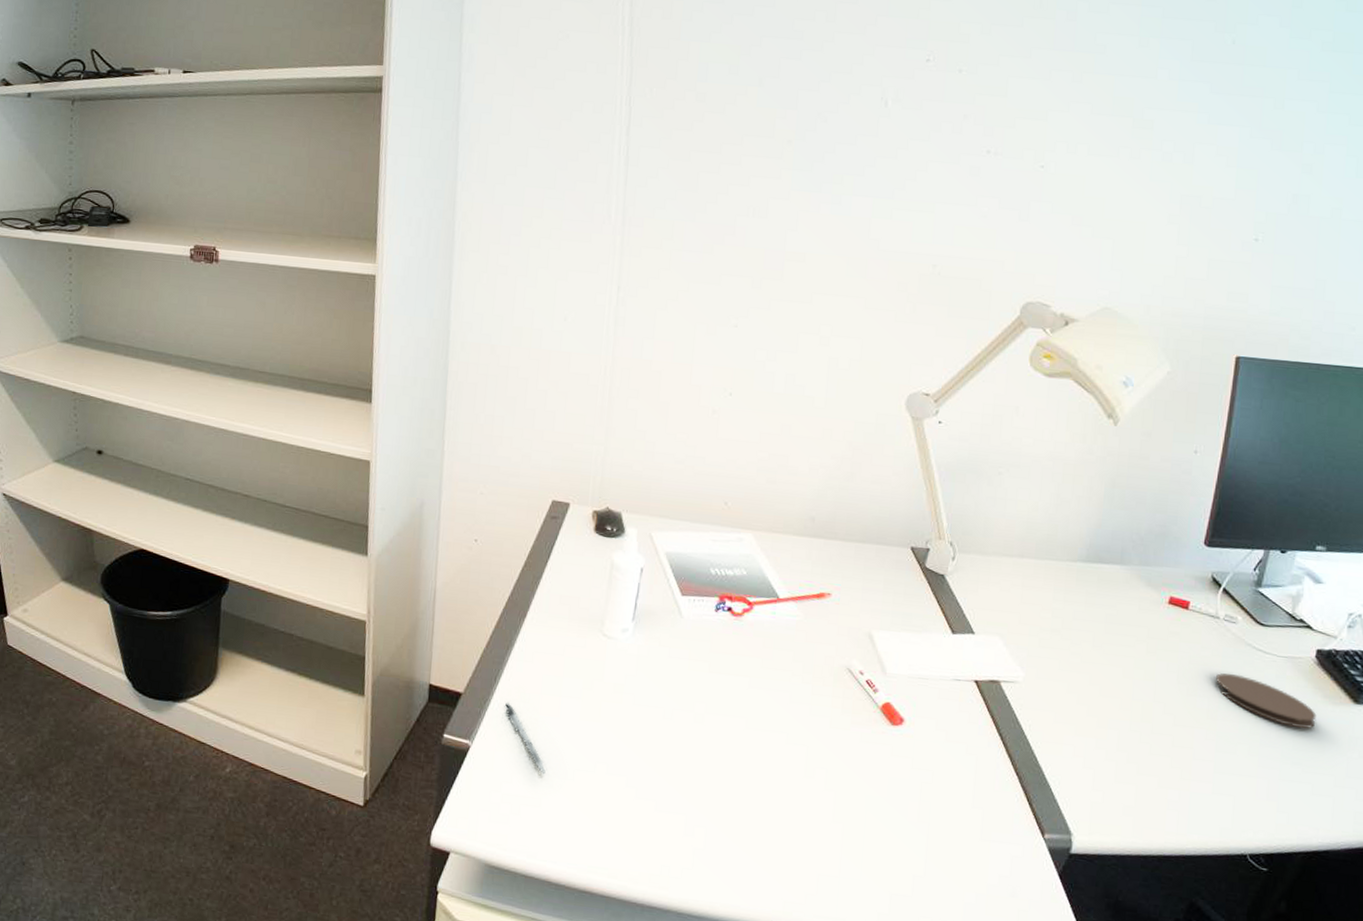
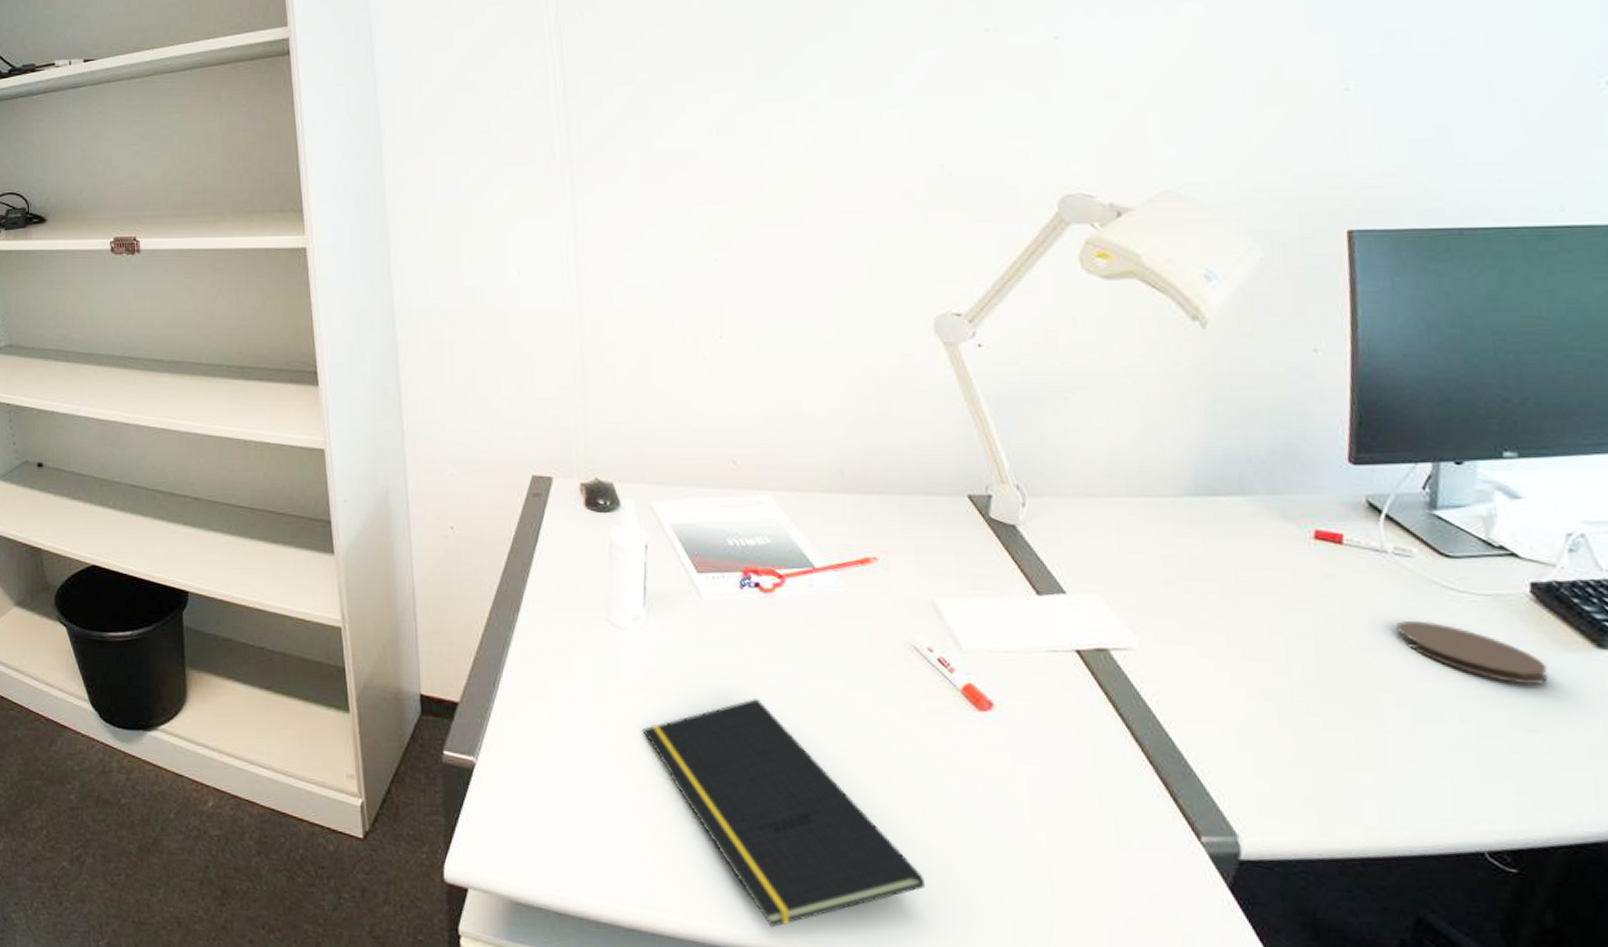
pen: present [505,702,546,775] -> none [509,710,566,793]
notepad: none [617,704,829,894] -> present [642,699,926,928]

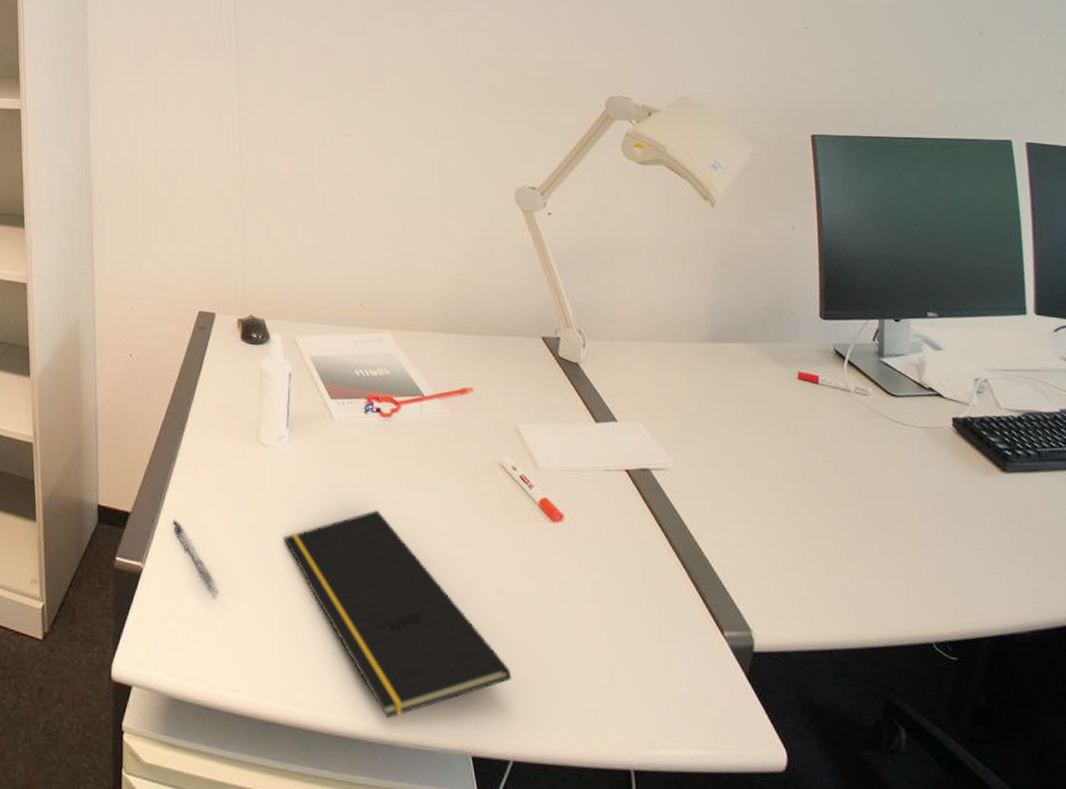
pen: none [509,710,566,793] -> present [173,520,219,595]
coaster: present [1395,620,1549,685] -> none [859,447,970,502]

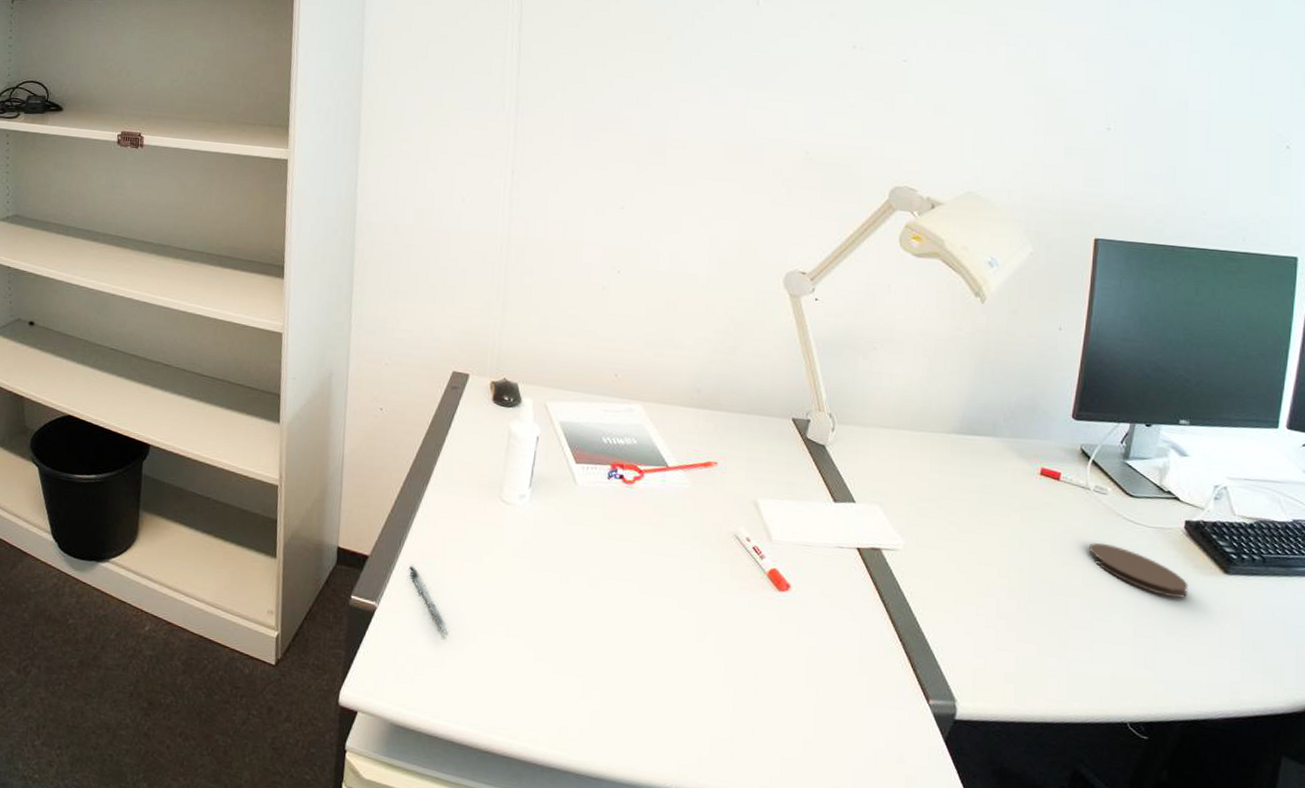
notepad: present [283,510,512,719] -> none [515,569,721,756]
coaster: none [859,447,970,502] -> present [1088,543,1188,598]

